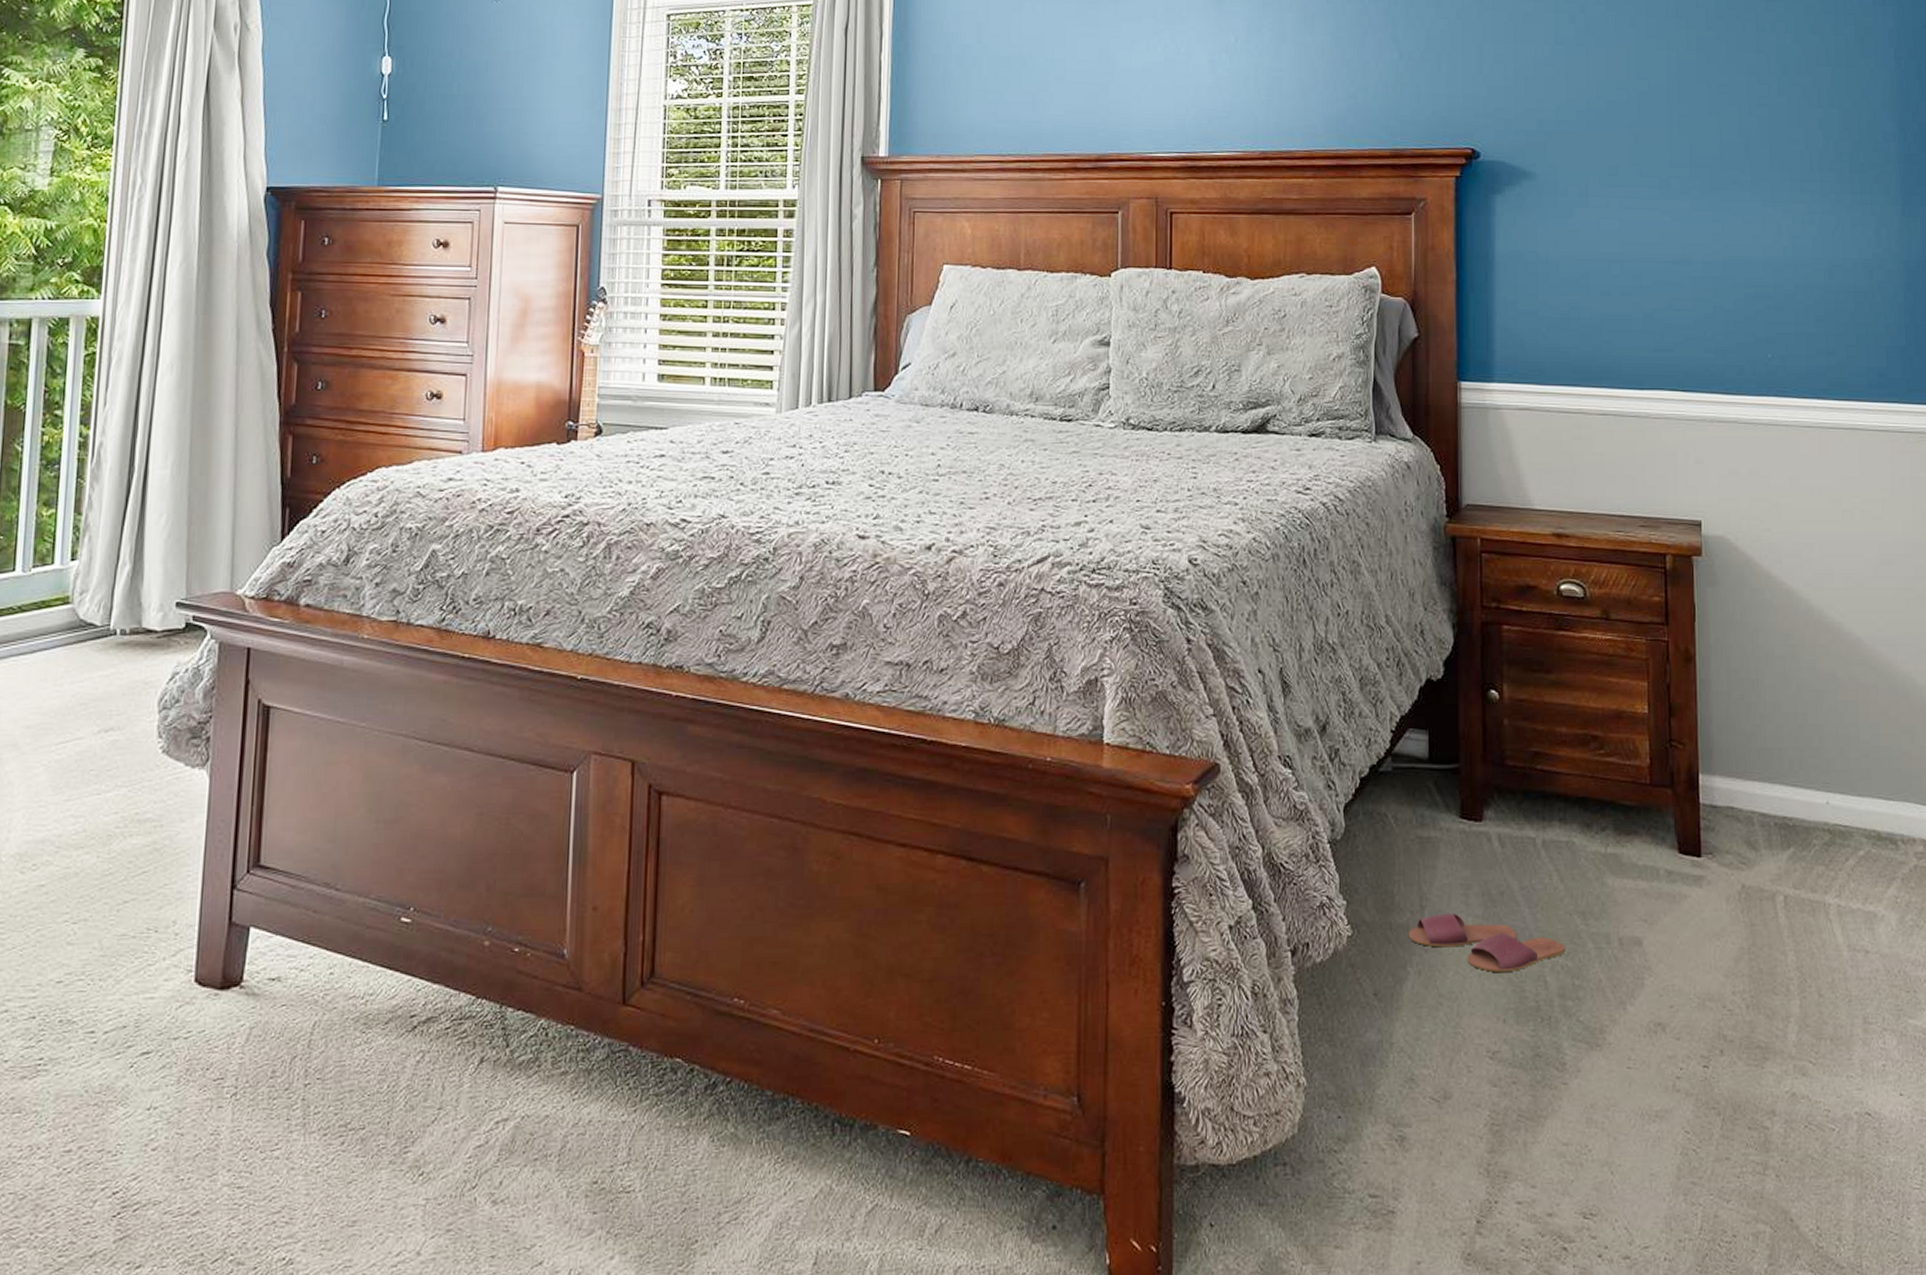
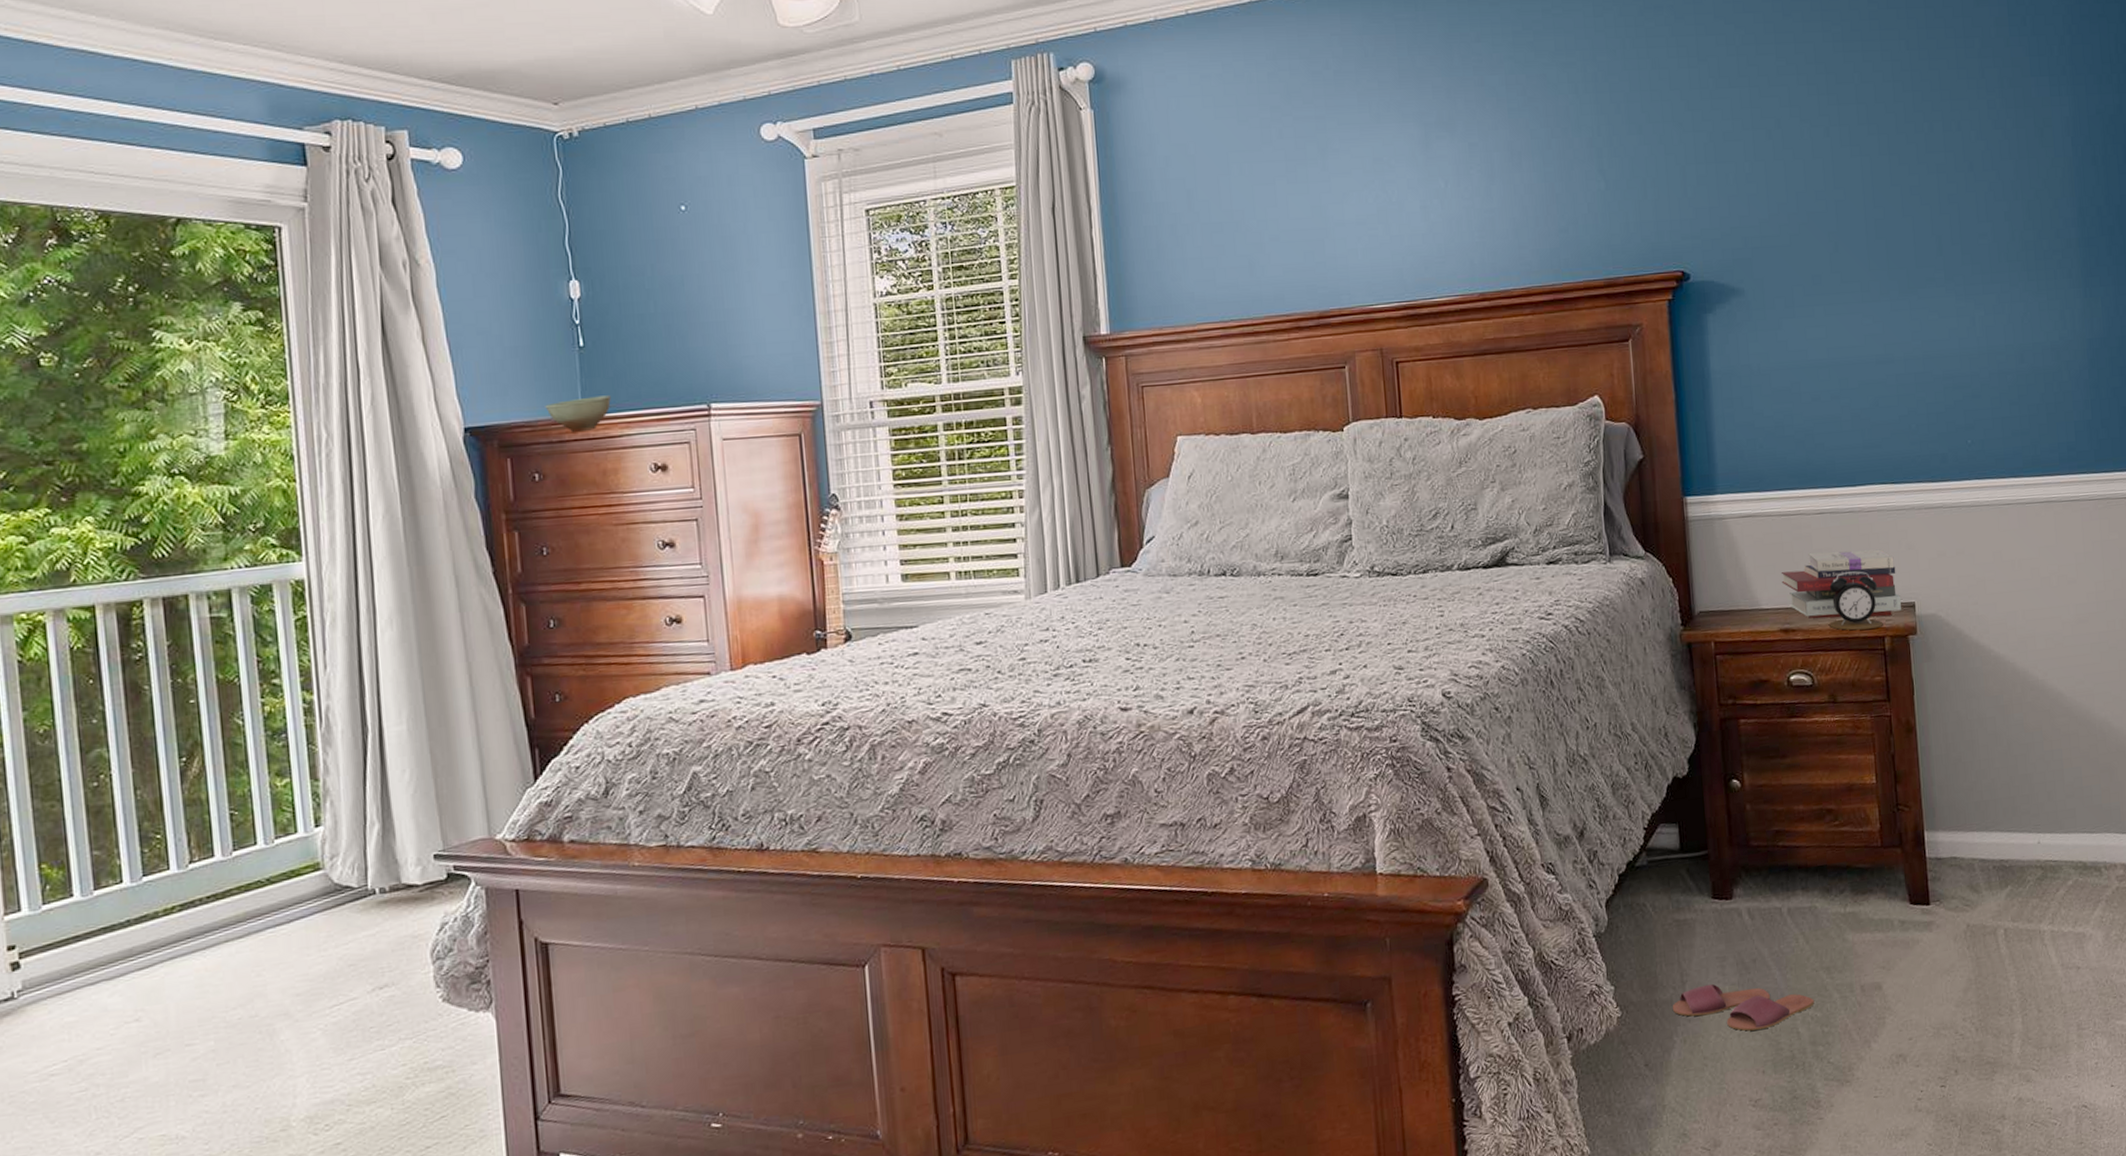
bowl: none [343,169,405,203] -> present [545,395,611,433]
books: none [1557,456,1687,533] -> present [1781,549,1902,619]
alarm clock: none [1606,480,1665,545] -> present [1829,571,1883,631]

